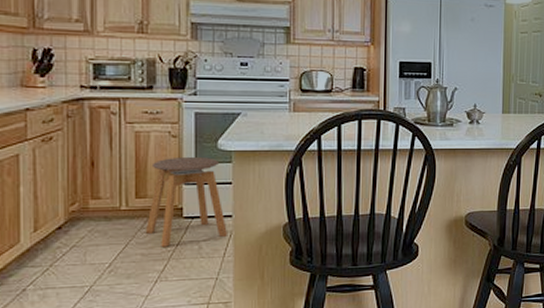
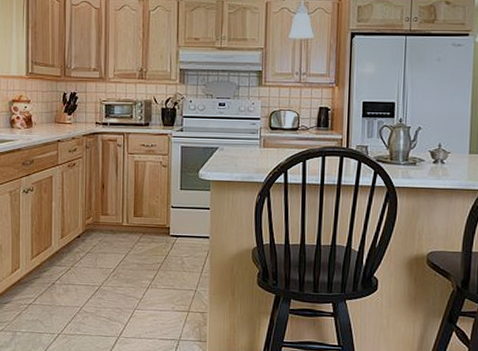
stool: present [145,156,228,247] -> none [140,183,206,260]

